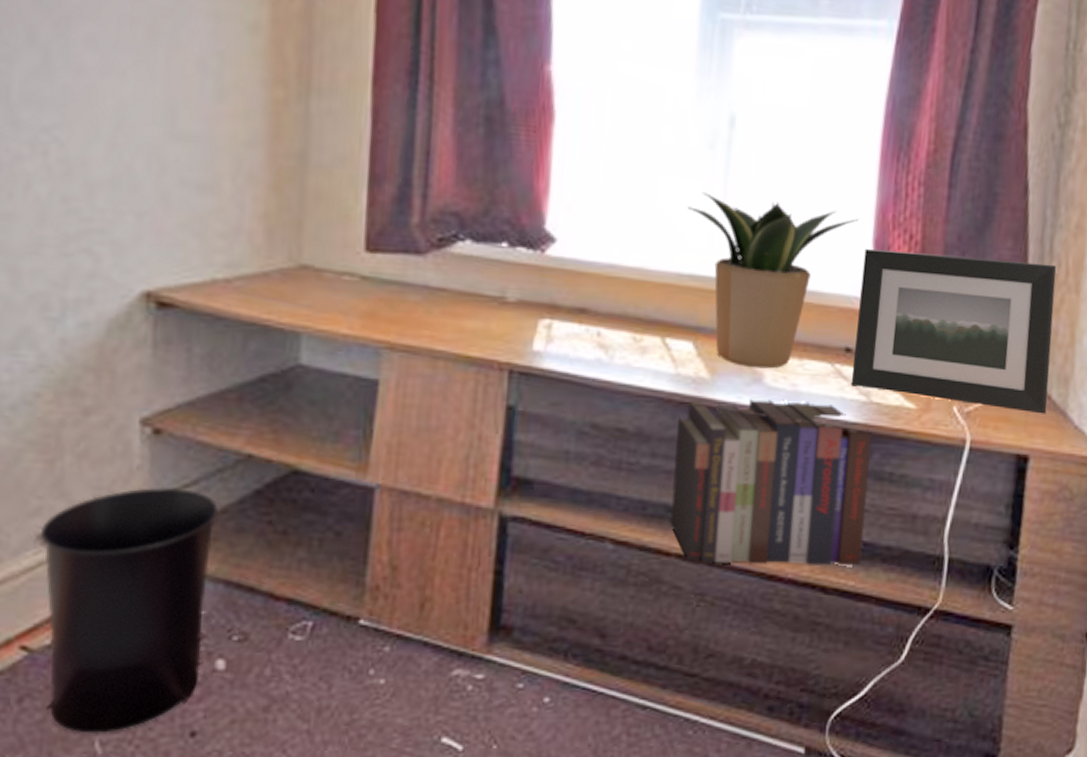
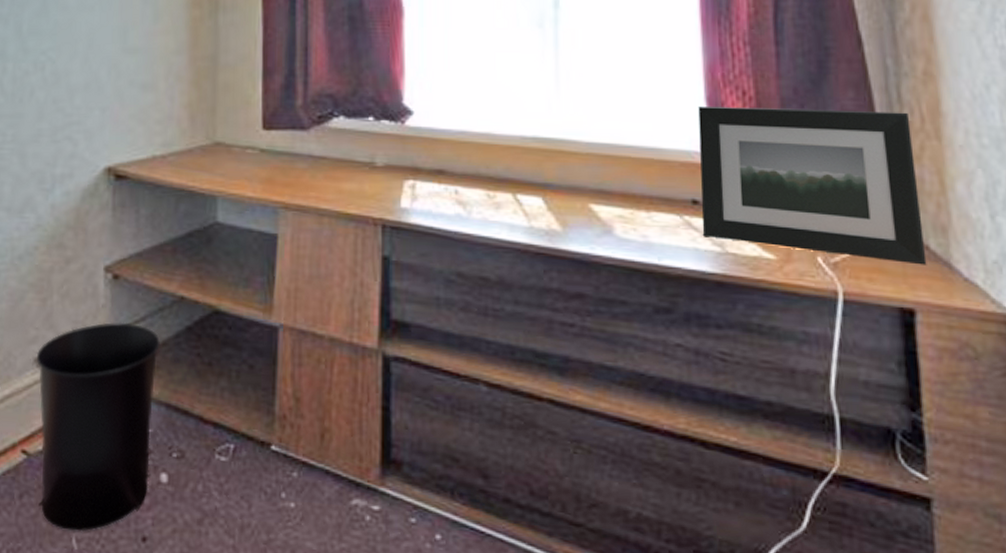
books: present [670,398,872,566] -> none [536,249,741,420]
potted plant: present [688,192,859,369] -> none [524,65,688,221]

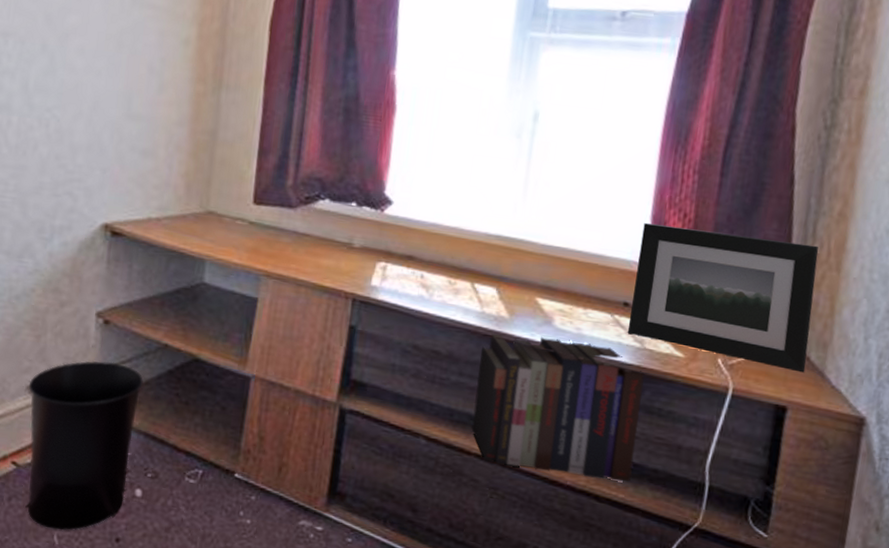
books: none [536,249,741,420] -> present [471,333,645,481]

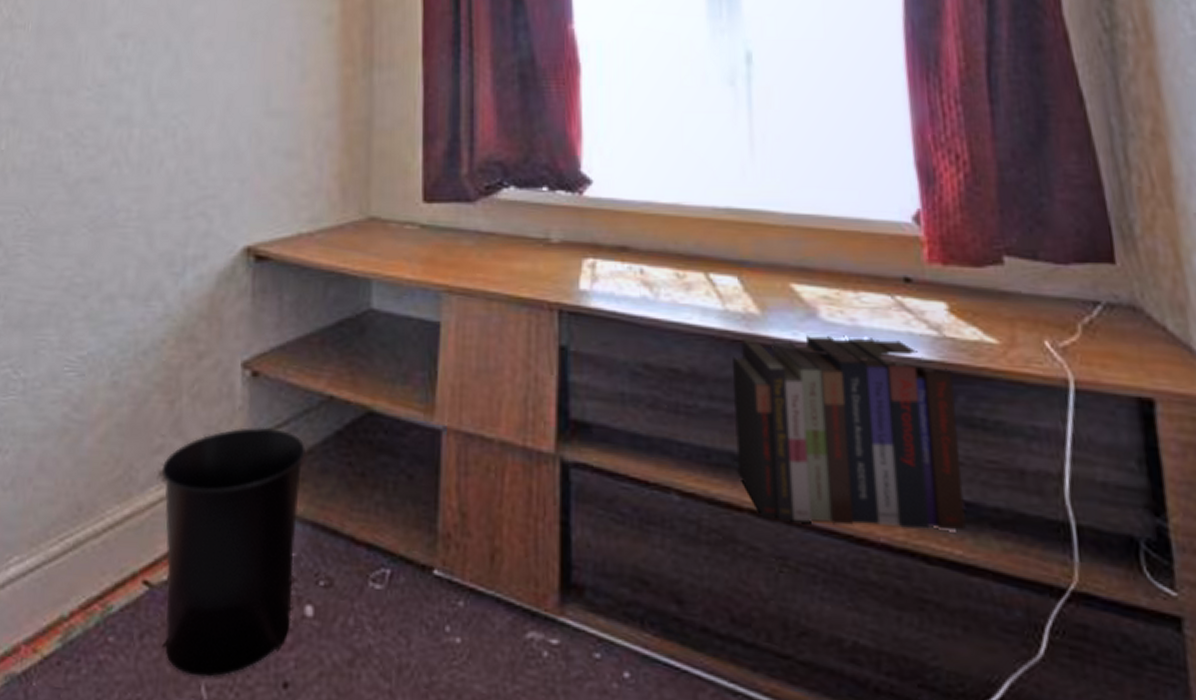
picture frame: present [627,222,819,373] -> none [908,171,1165,349]

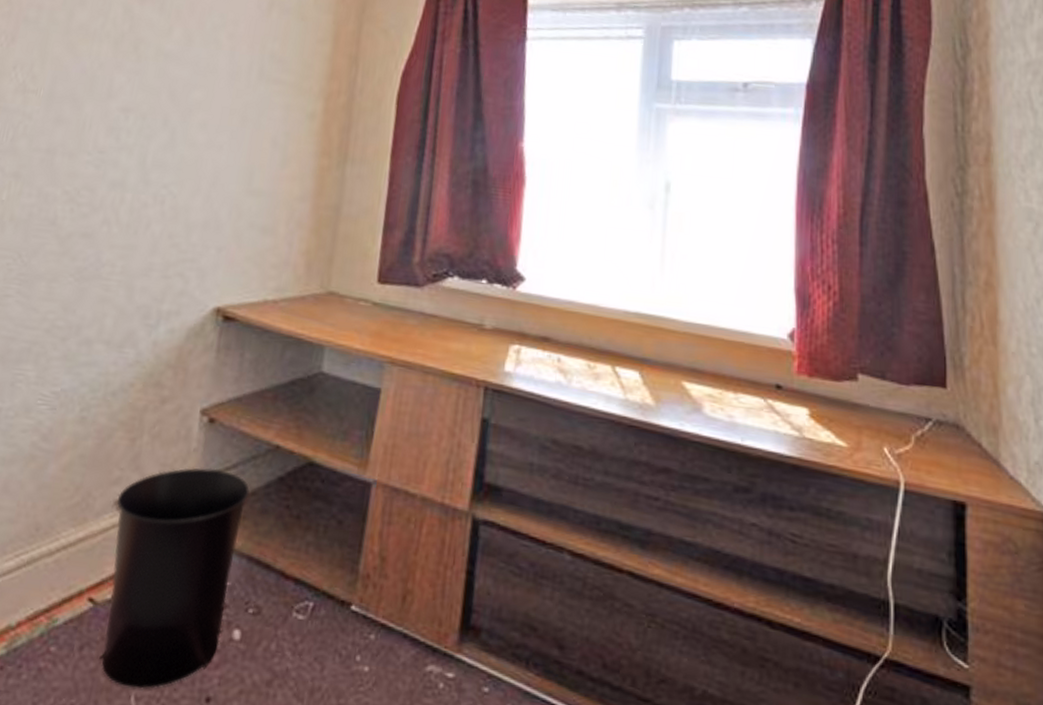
books: present [733,334,966,530] -> none [621,423,808,601]

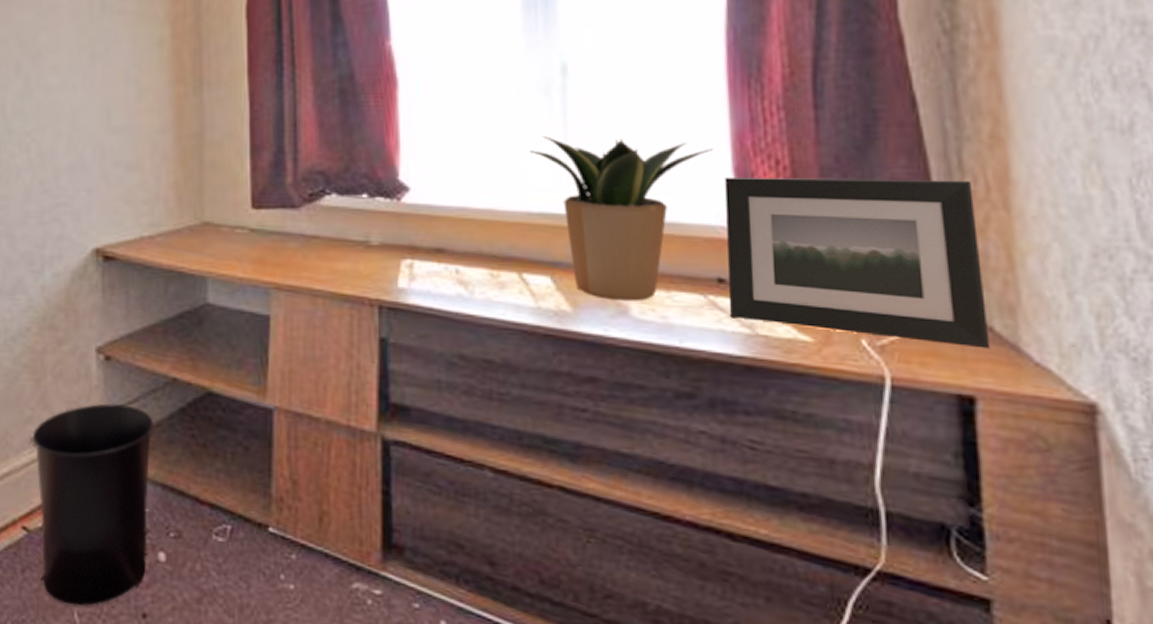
potted plant: none [632,244,781,400] -> present [530,136,714,301]
picture frame: none [783,296,979,462] -> present [725,176,991,349]

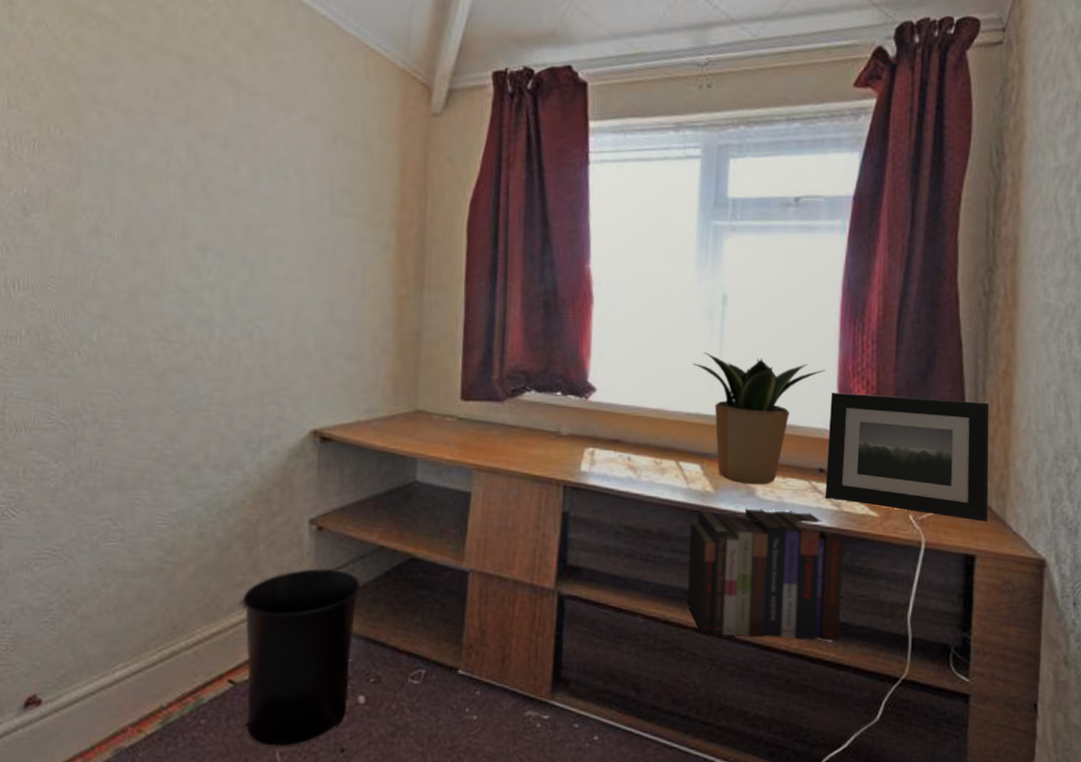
books: none [544,330,772,512] -> present [686,507,844,641]

